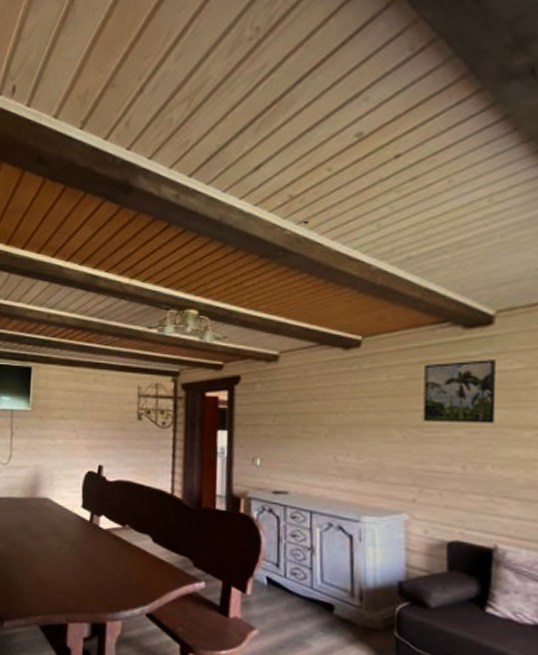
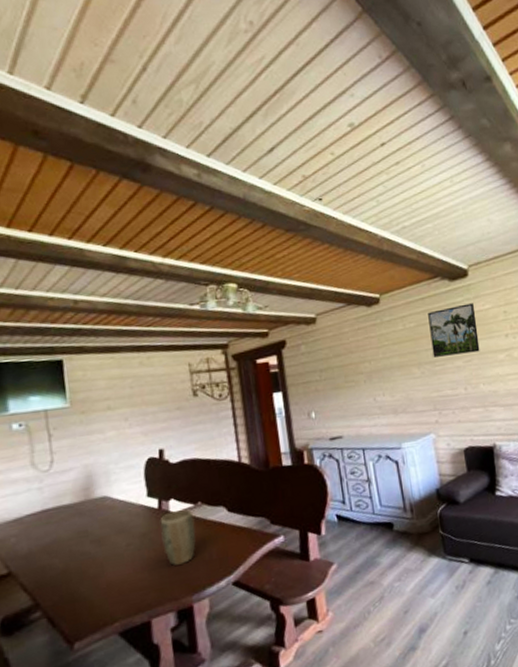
plant pot: none [88,527,120,581] -> present [160,509,196,566]

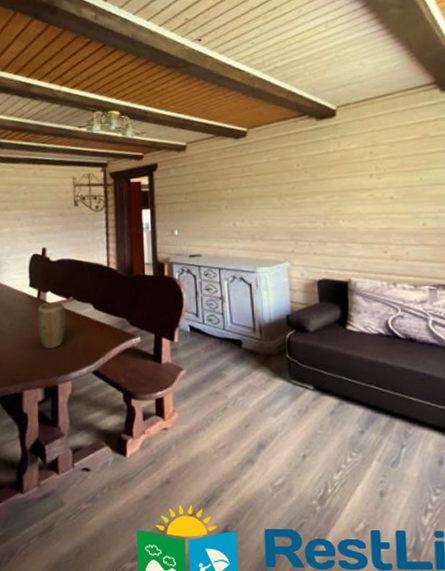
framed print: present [428,303,480,357] -> none [292,142,342,191]

